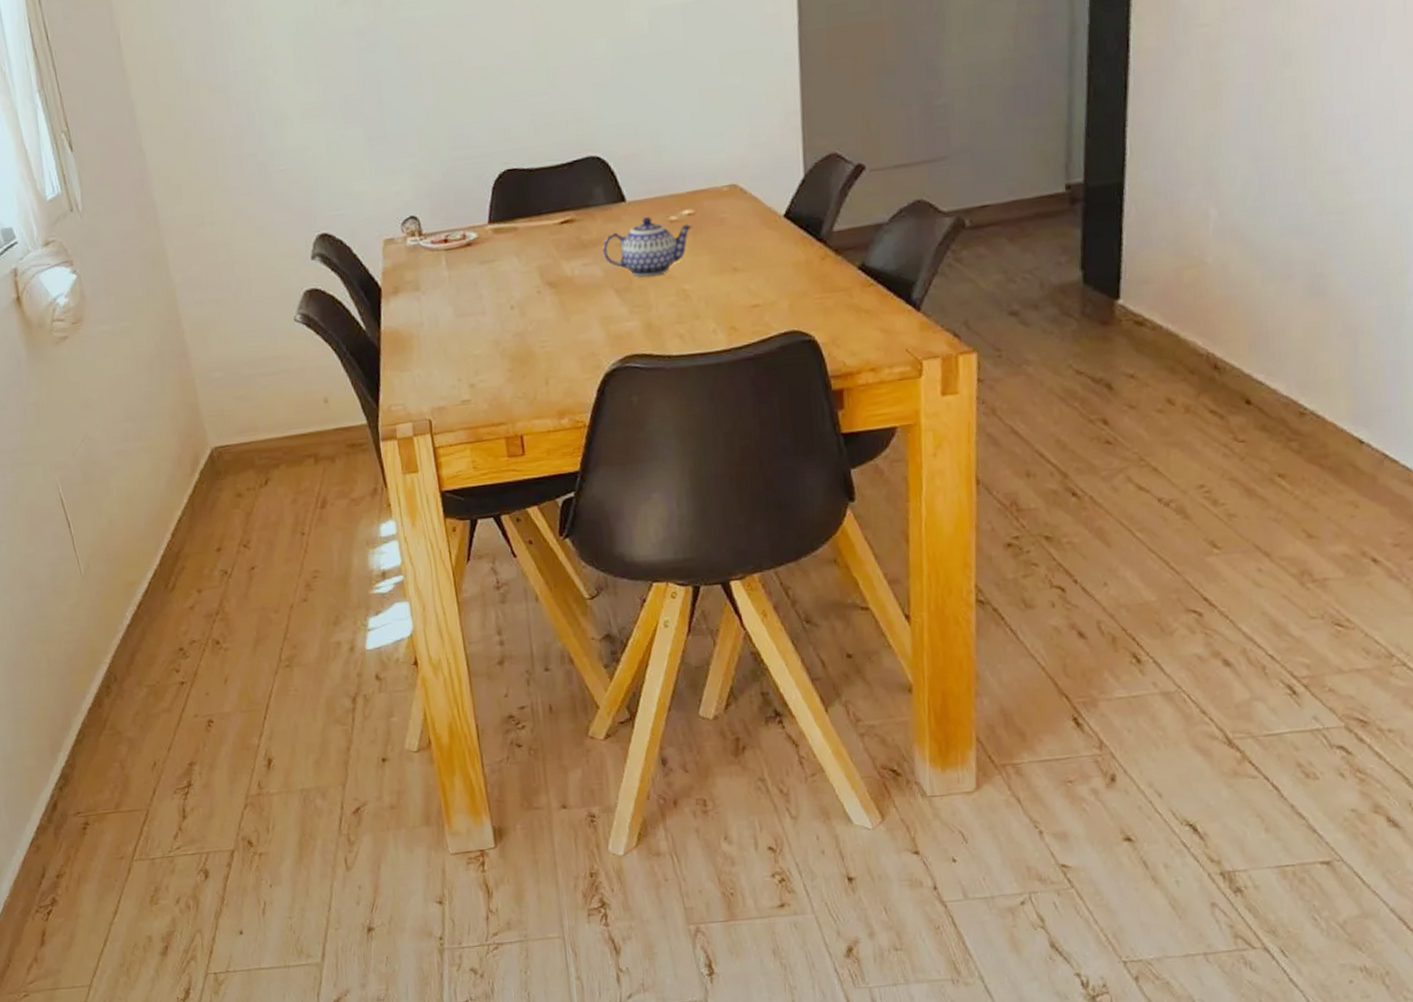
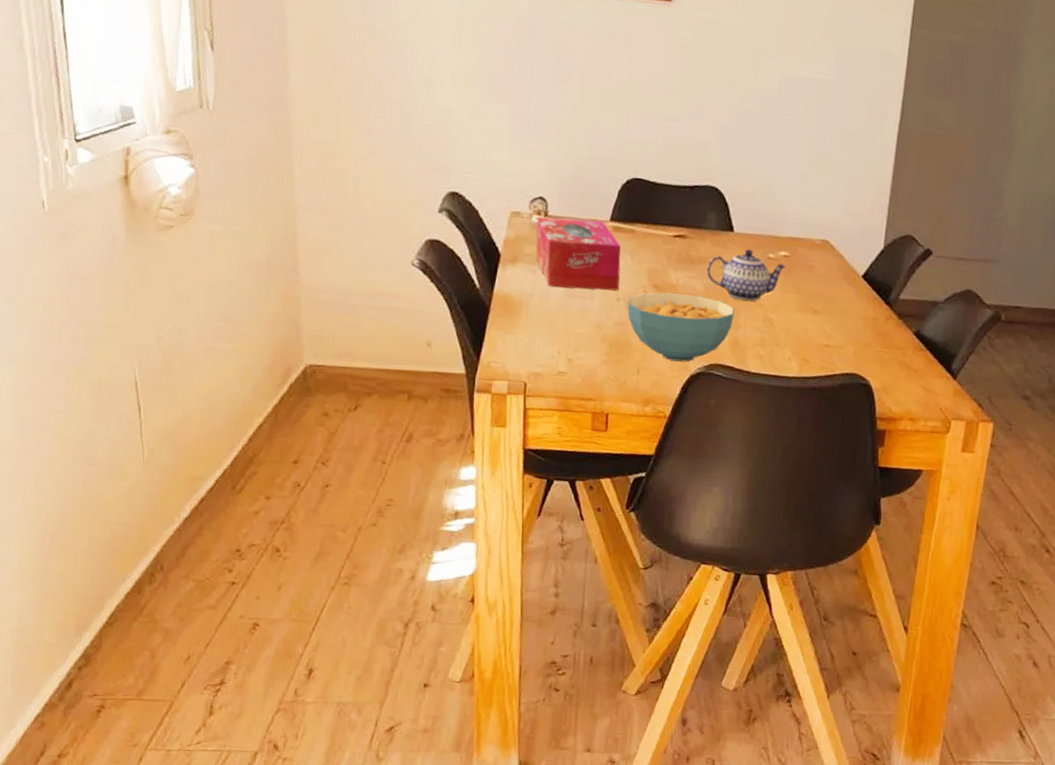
tissue box: none [411,227,511,311] -> present [536,216,621,291]
cereal bowl: none [522,282,643,363] -> present [627,292,735,362]

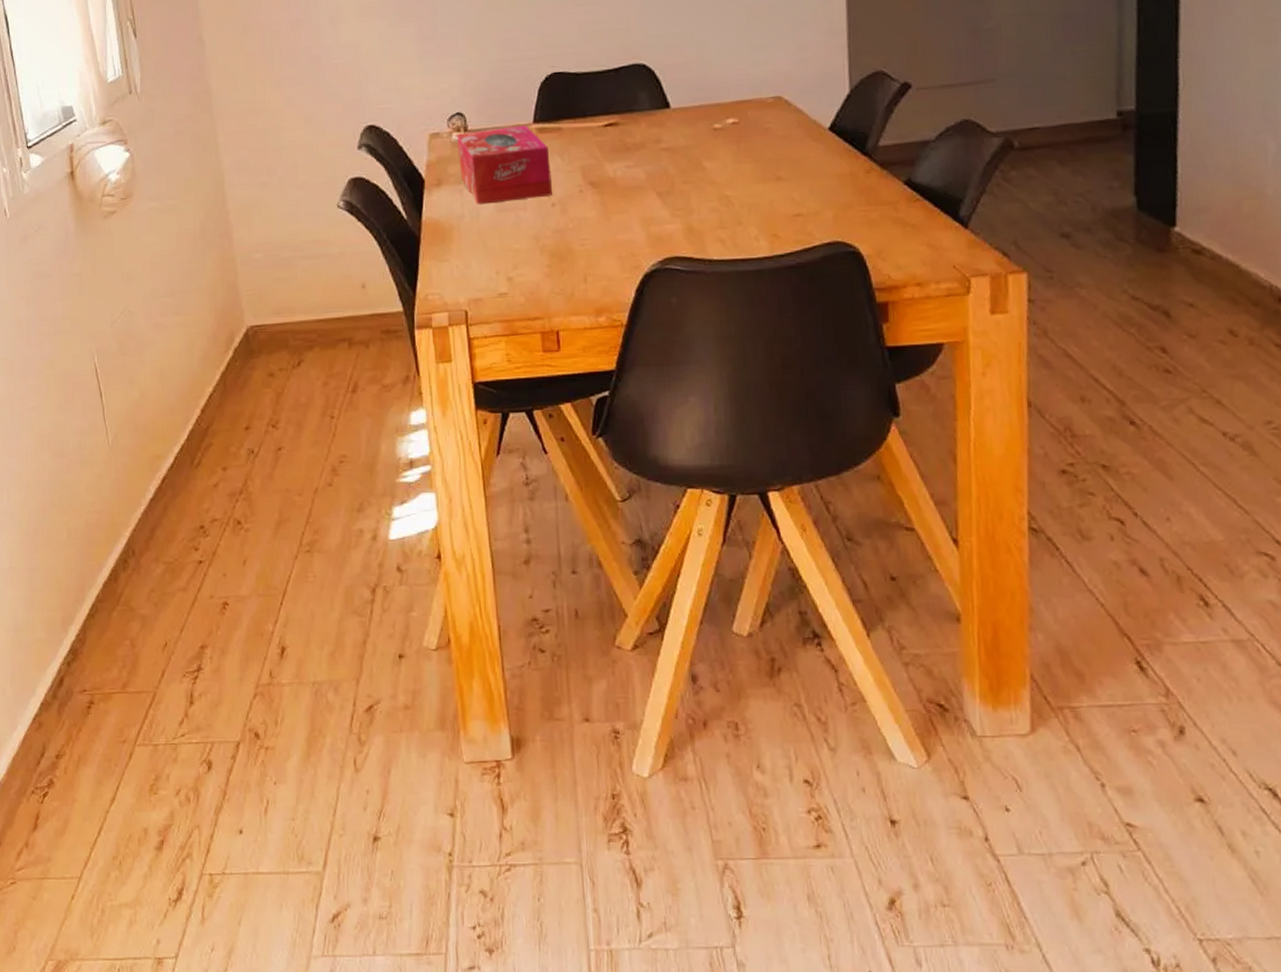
cereal bowl: present [627,292,735,362] -> none [563,185,685,262]
teapot: present [707,249,787,301] -> none [646,124,737,181]

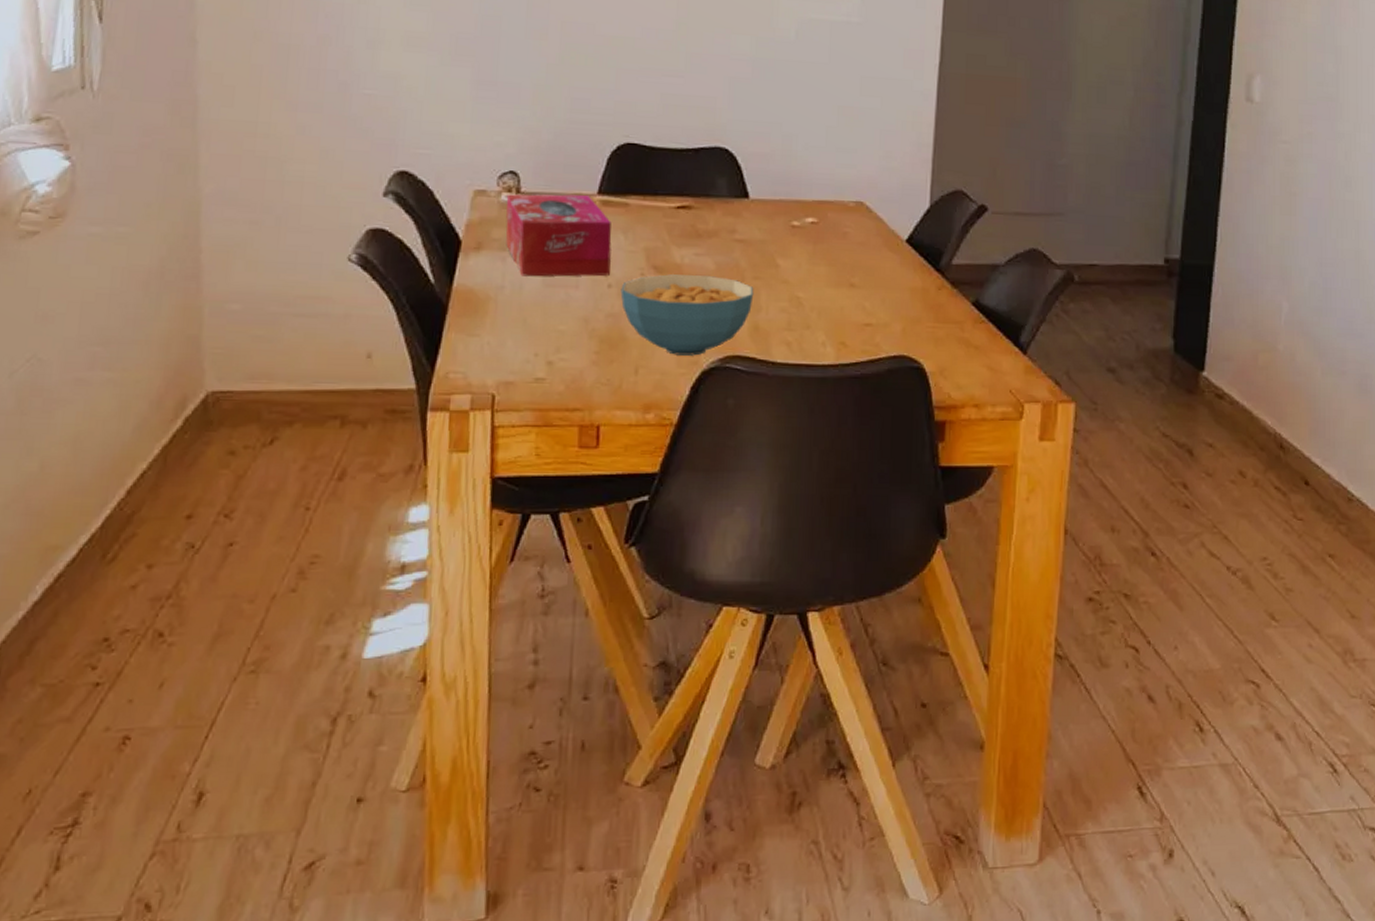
cereal bowl: none [563,185,685,262] -> present [620,274,754,356]

